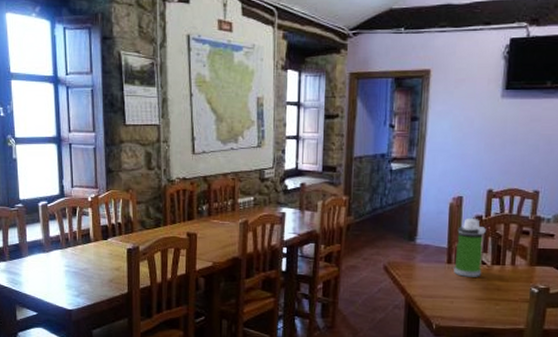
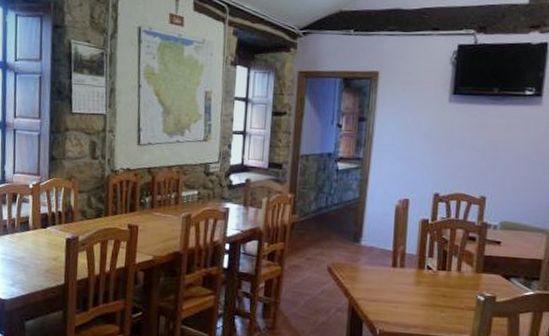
water bottle: present [453,219,486,277] -> none [398,222,432,283]

